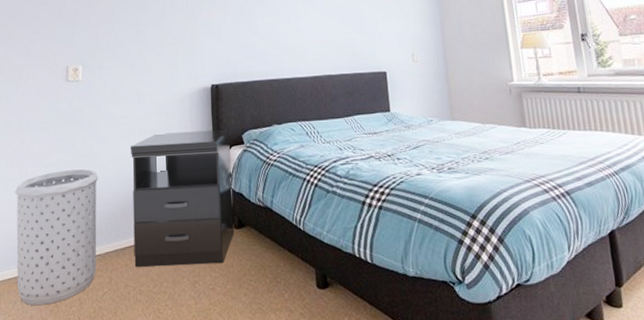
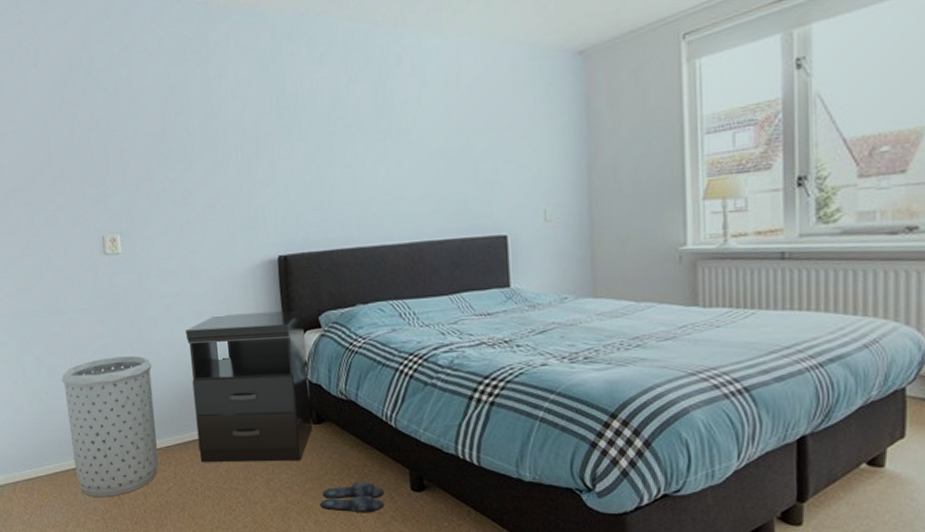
slippers: none [239,282,295,311] -> present [320,482,385,512]

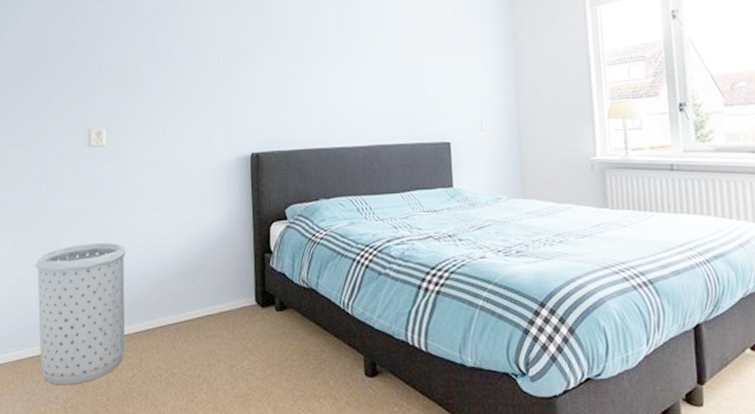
nightstand: present [185,310,312,462] -> none [160,203,275,348]
slippers: present [320,482,385,512] -> none [279,368,340,398]

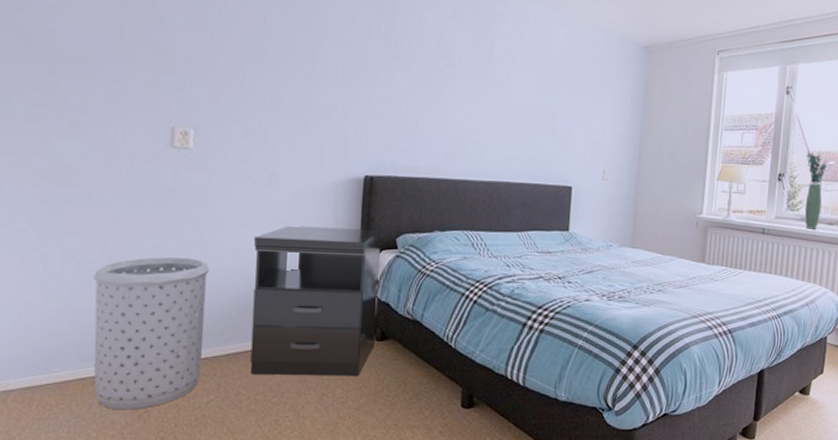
nightstand: none [160,203,275,348] -> present [250,225,381,375]
vase: none [709,74,739,160] -> present [804,151,827,229]

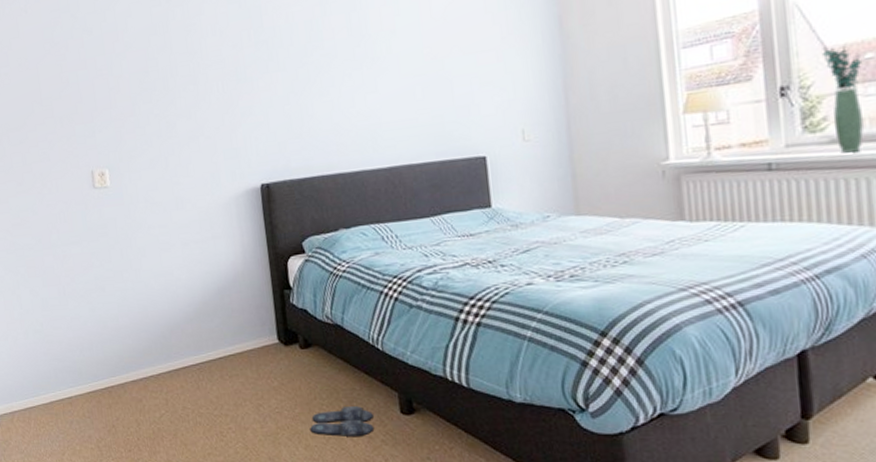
laundry basket: present [93,257,210,410] -> none [55,286,151,426]
nightstand: present [250,225,381,375] -> none [172,236,300,389]
slippers: none [372,399,436,427] -> present [310,406,375,436]

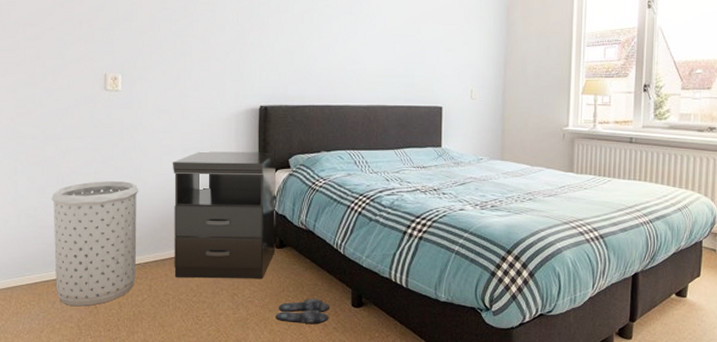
laundry basket: none [55,286,151,426] -> present [51,181,139,307]
nightstand: none [172,236,300,389] -> present [172,151,276,278]
vase: present [822,45,864,153] -> none [672,61,694,137]

